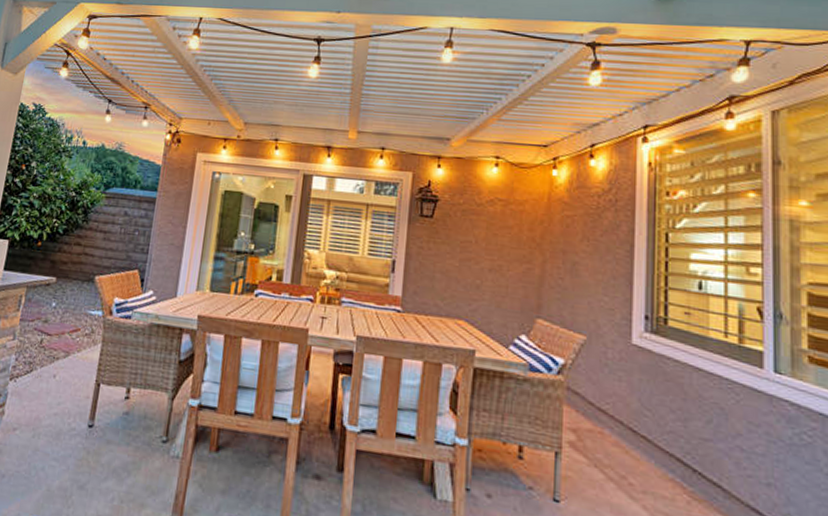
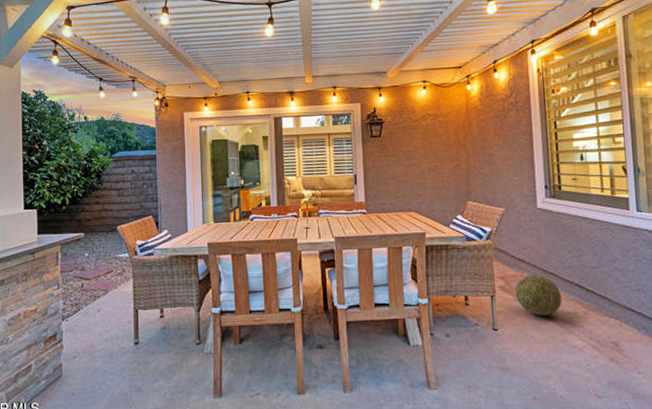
decorative ball: none [590,433,656,496] -> present [515,274,563,316]

